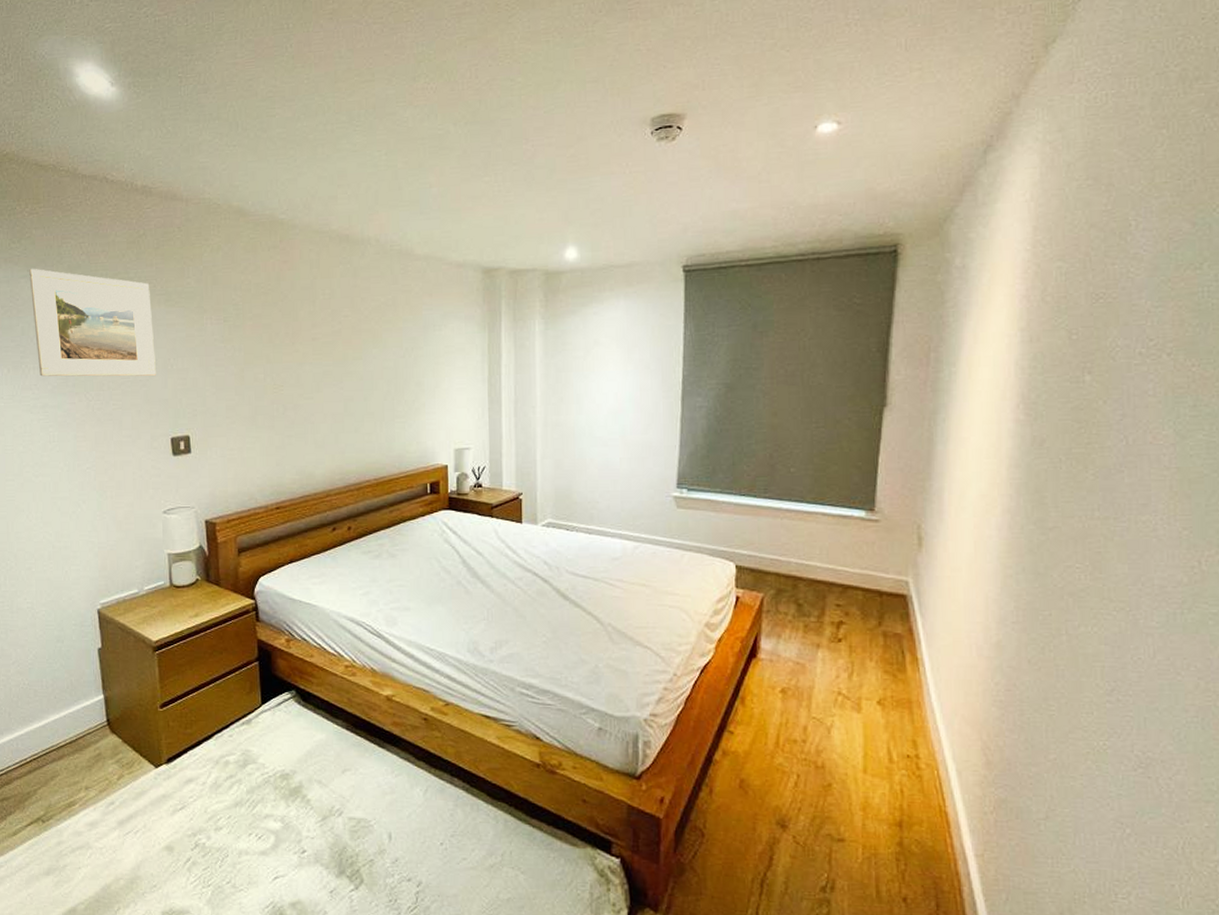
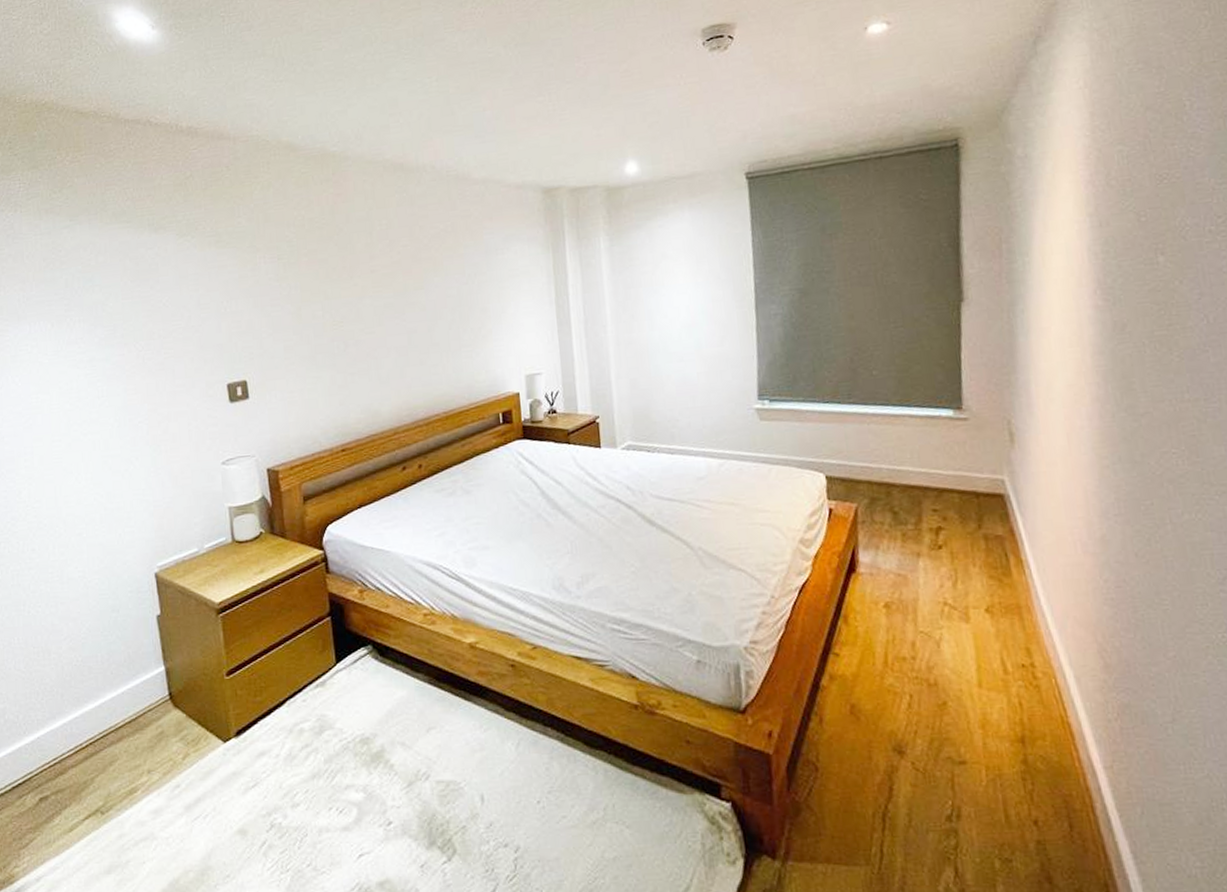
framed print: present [29,268,157,377] -> none [72,217,210,329]

